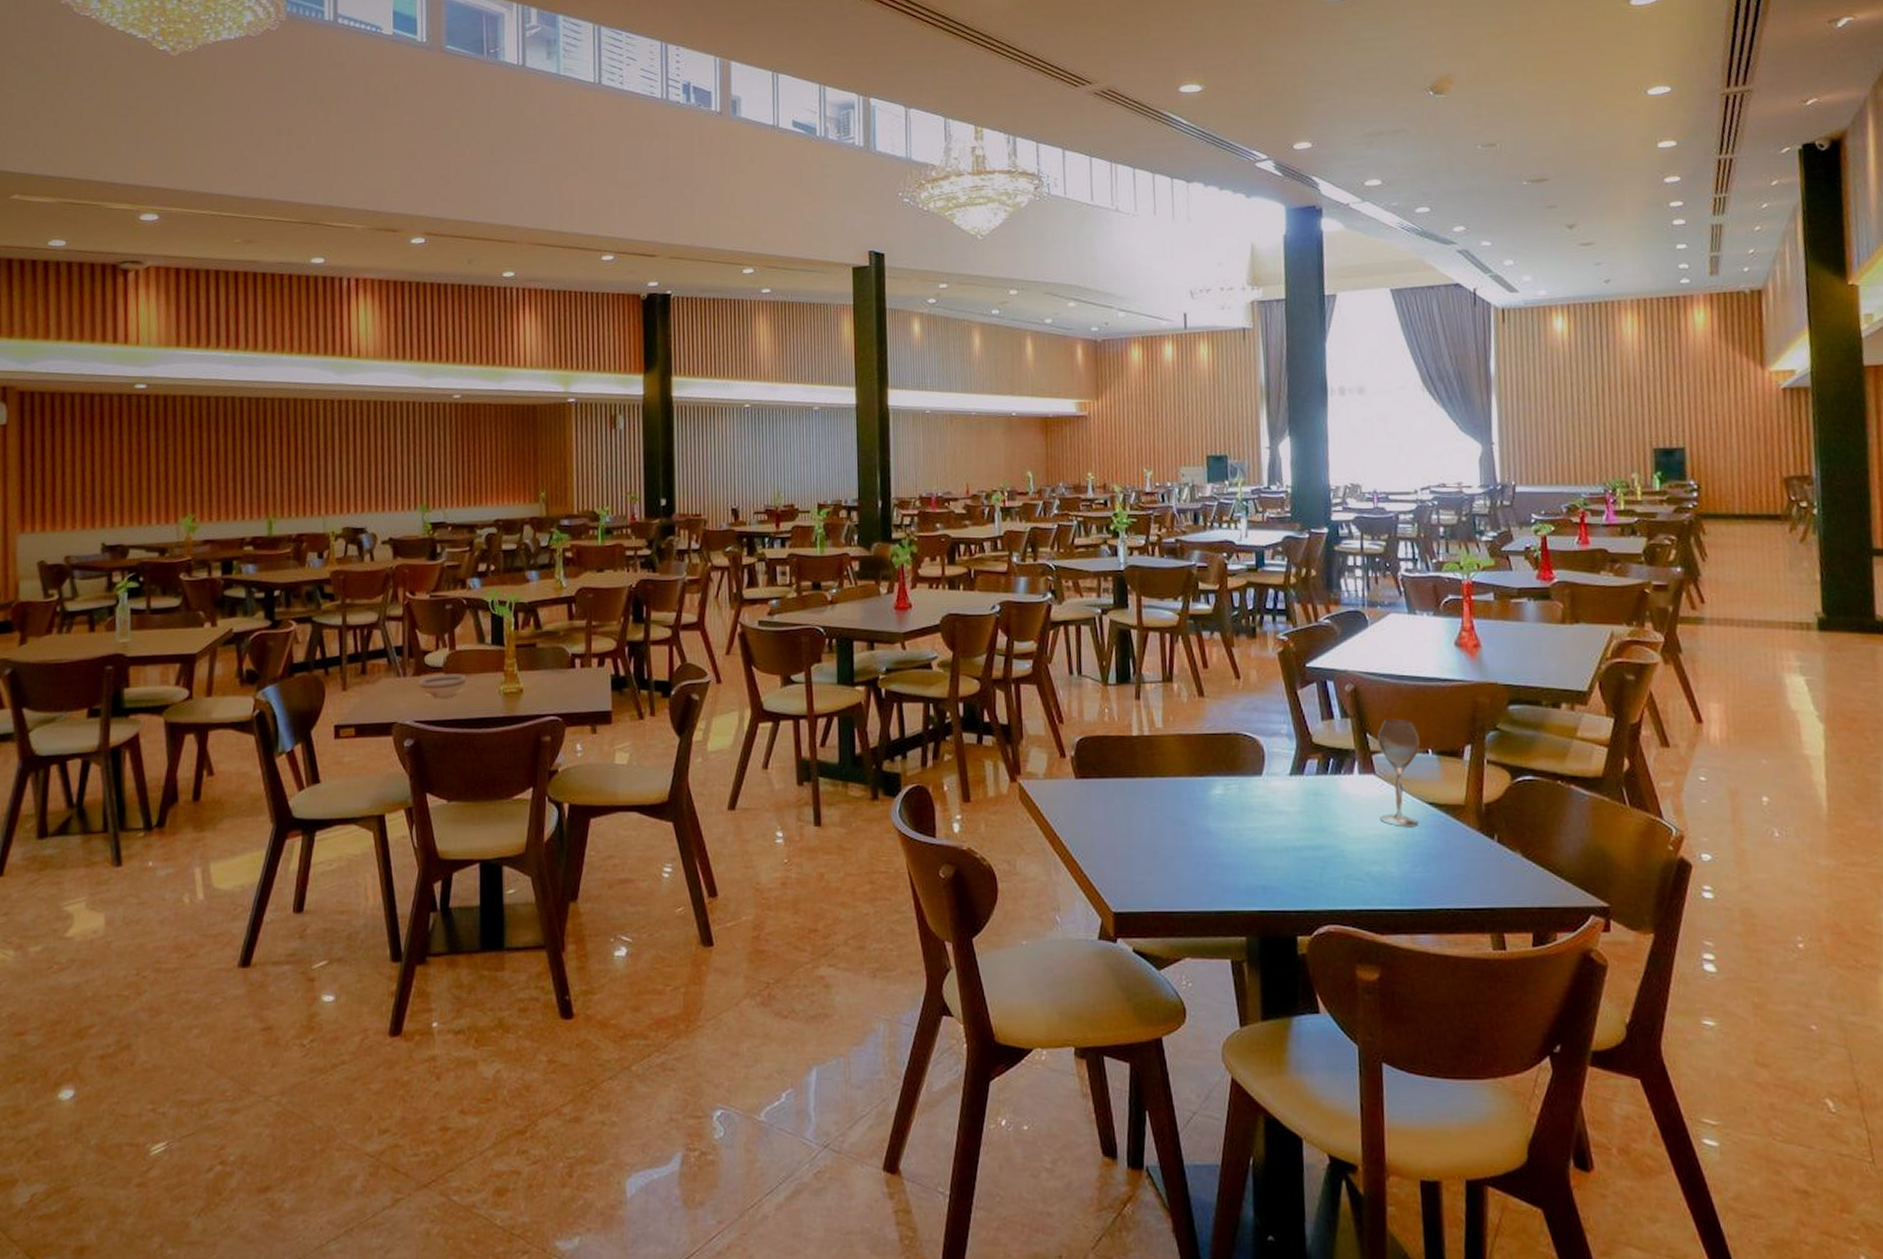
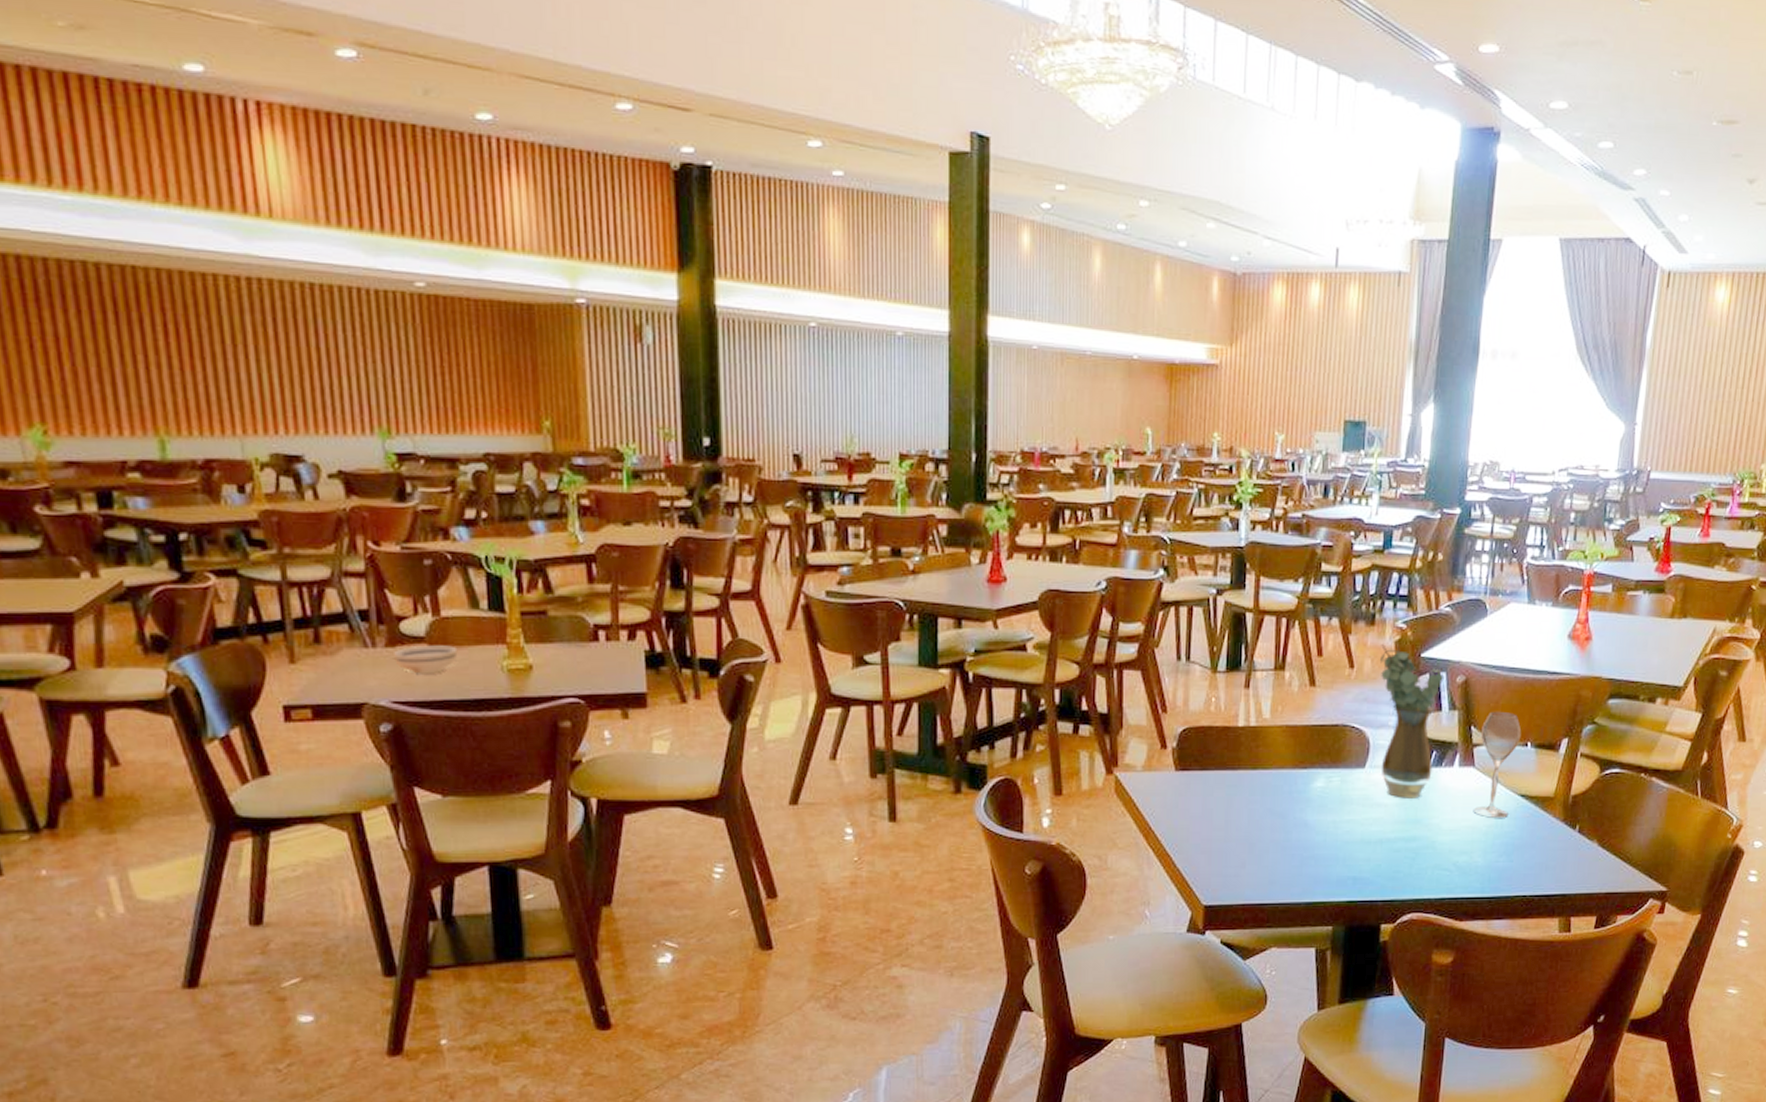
vase: none [1265,656,1332,806] -> present [1380,644,1445,799]

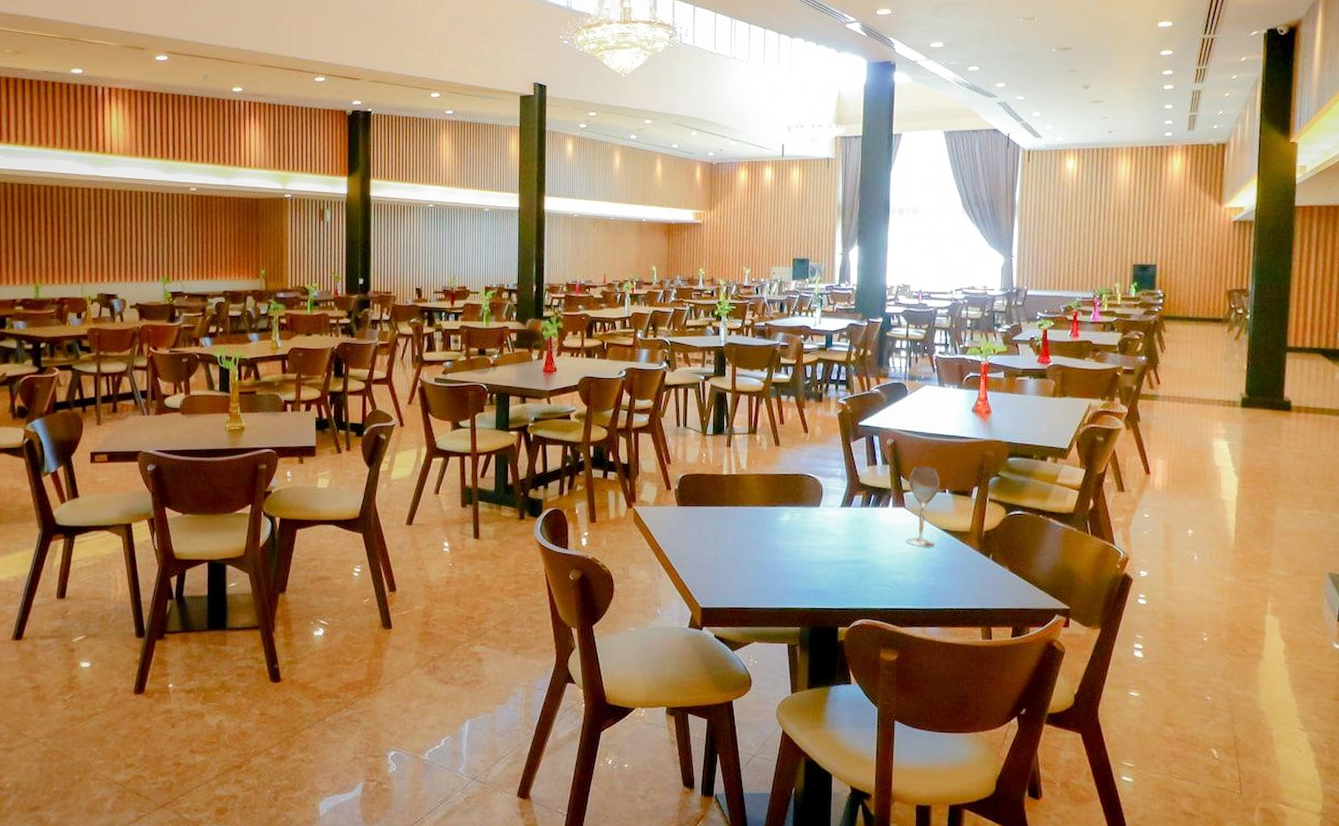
bowl: present [394,645,458,674] -> none [160,414,199,433]
vase: present [1380,644,1445,799] -> none [828,416,877,531]

